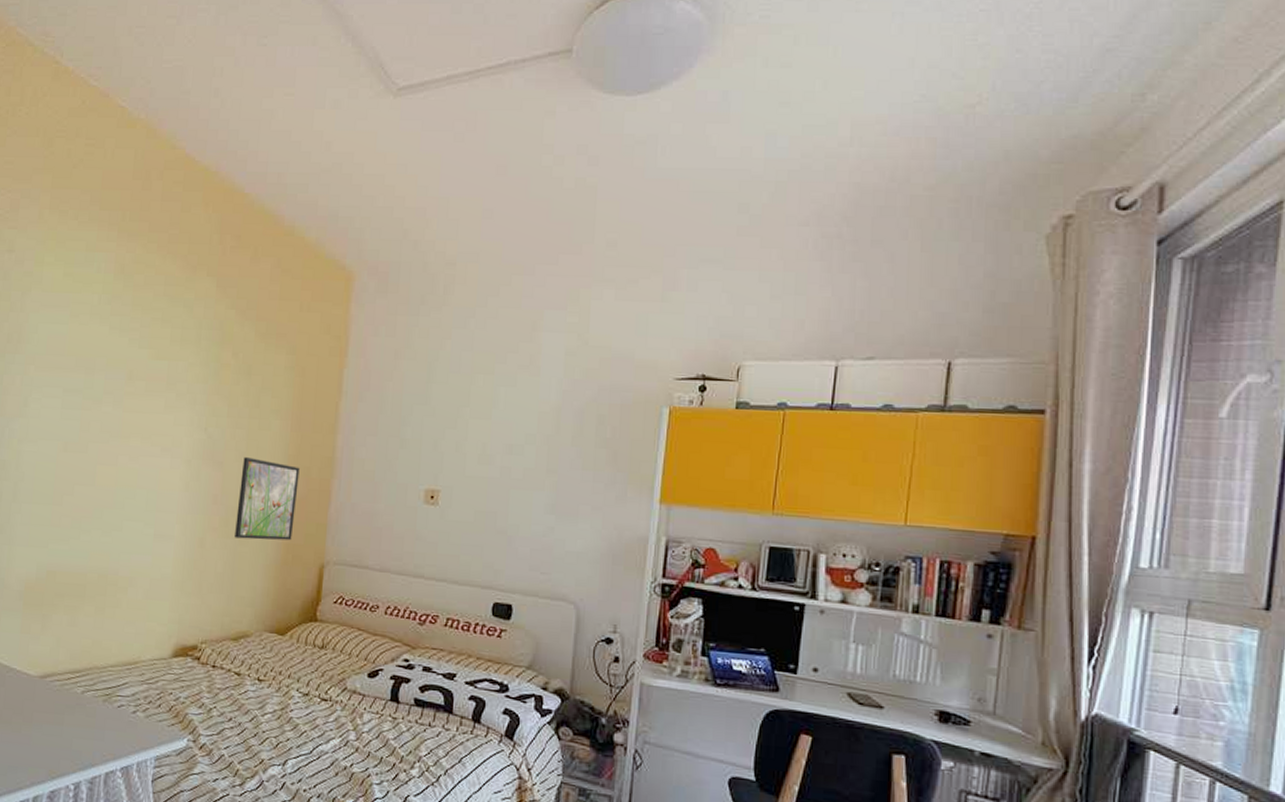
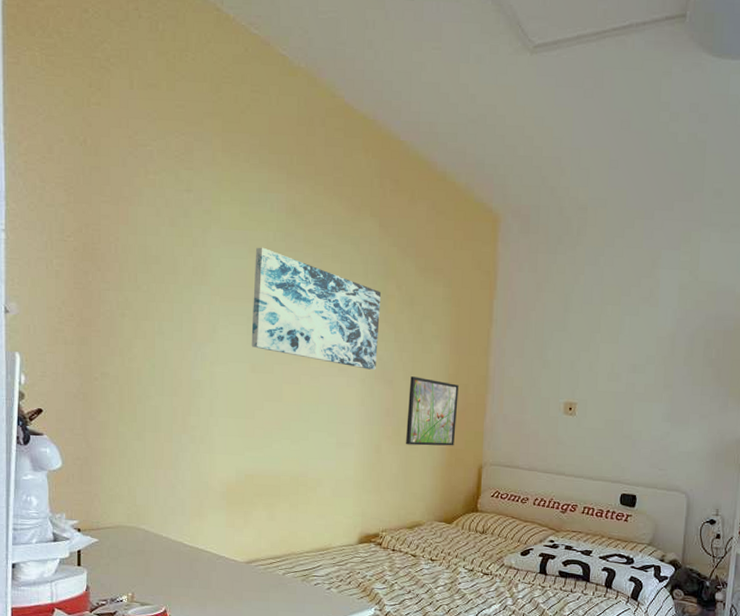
wall art: none [65,311,215,449] -> present [251,247,382,370]

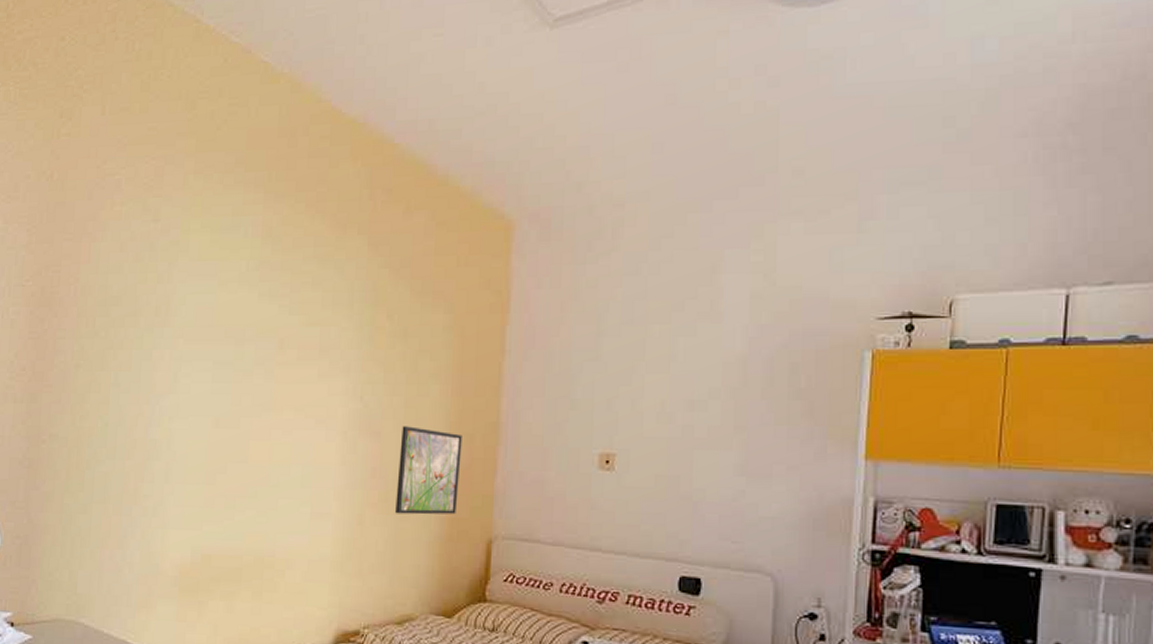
wall art: present [251,247,382,370] -> none [216,279,369,420]

